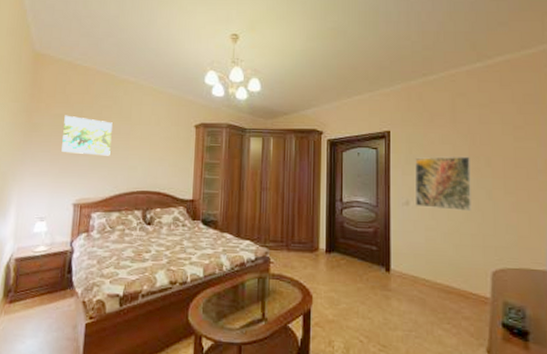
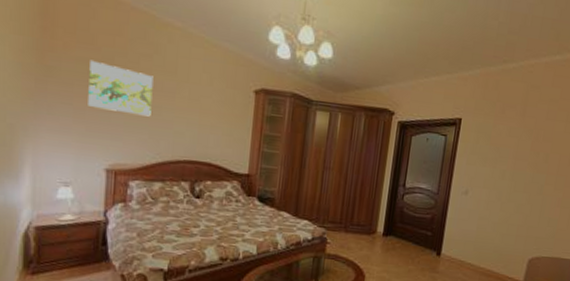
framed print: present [415,156,471,211] -> none [474,148,531,204]

